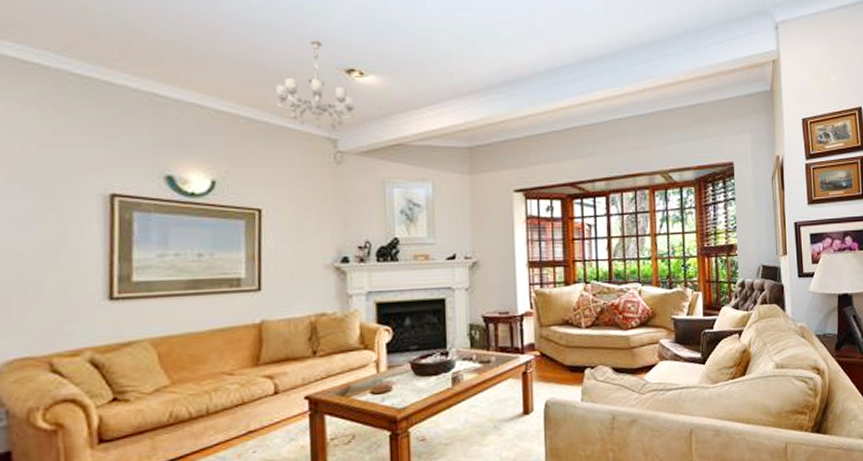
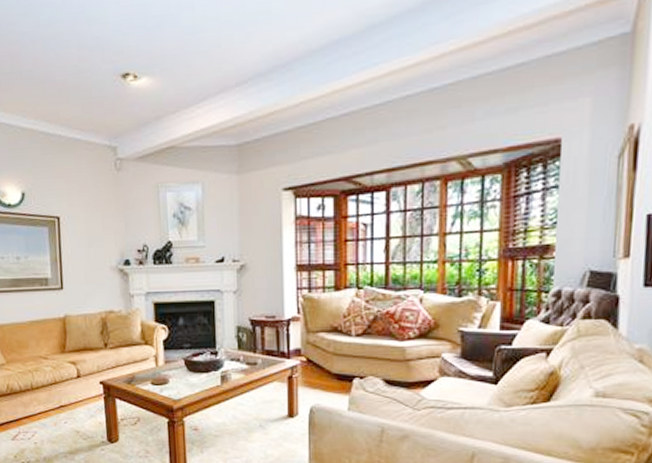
chandelier: present [275,40,355,130] -> none [64,47,131,138]

